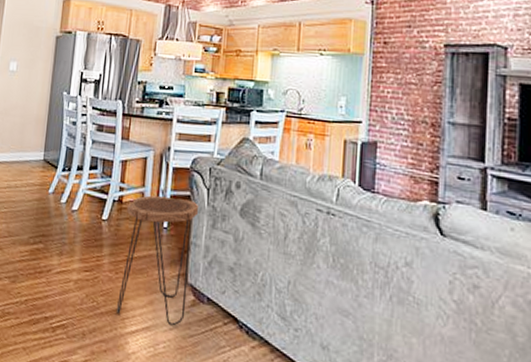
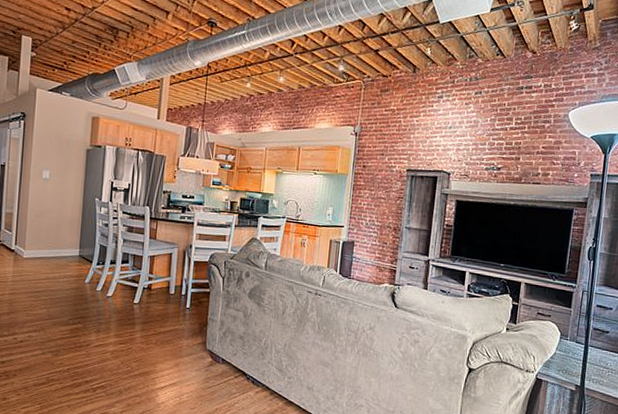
side table: present [117,195,199,326] -> none [148,283,216,381]

